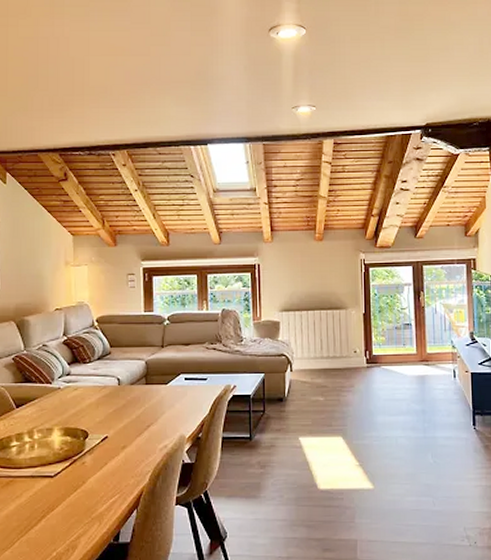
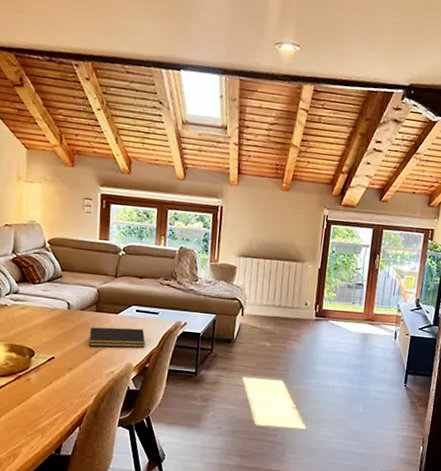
notepad: none [140,397,196,422] -> present [89,327,146,348]

